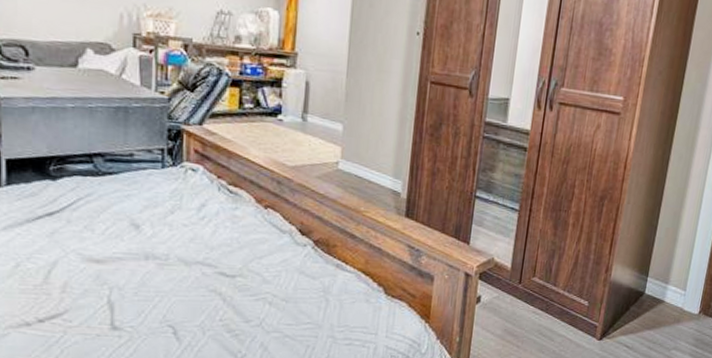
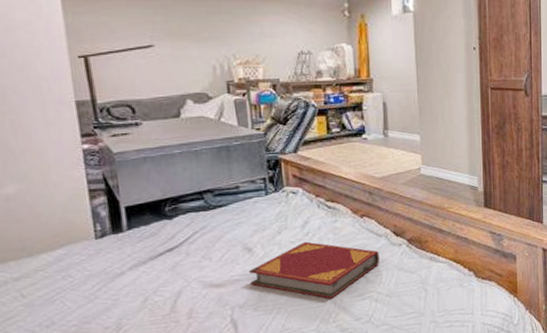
hardback book: none [133,226,280,295] -> present [249,241,379,299]

